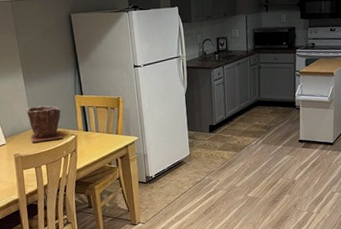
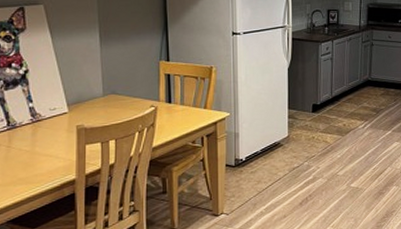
plant pot: present [26,105,63,143] -> none [98,69,141,113]

